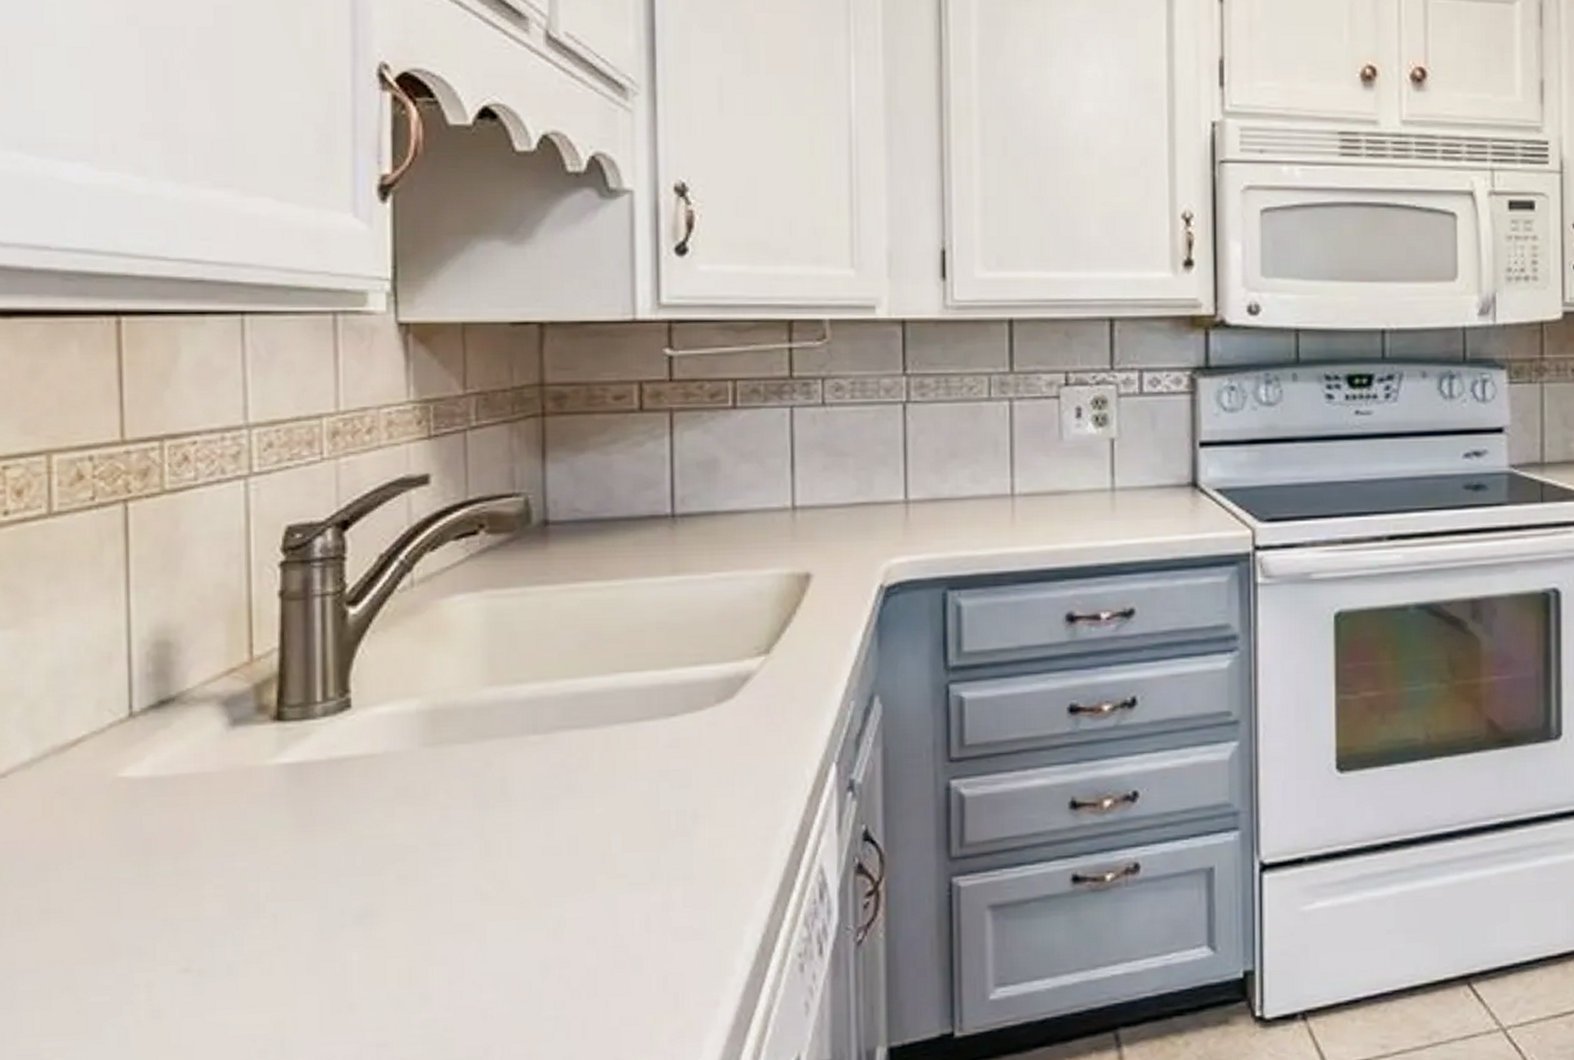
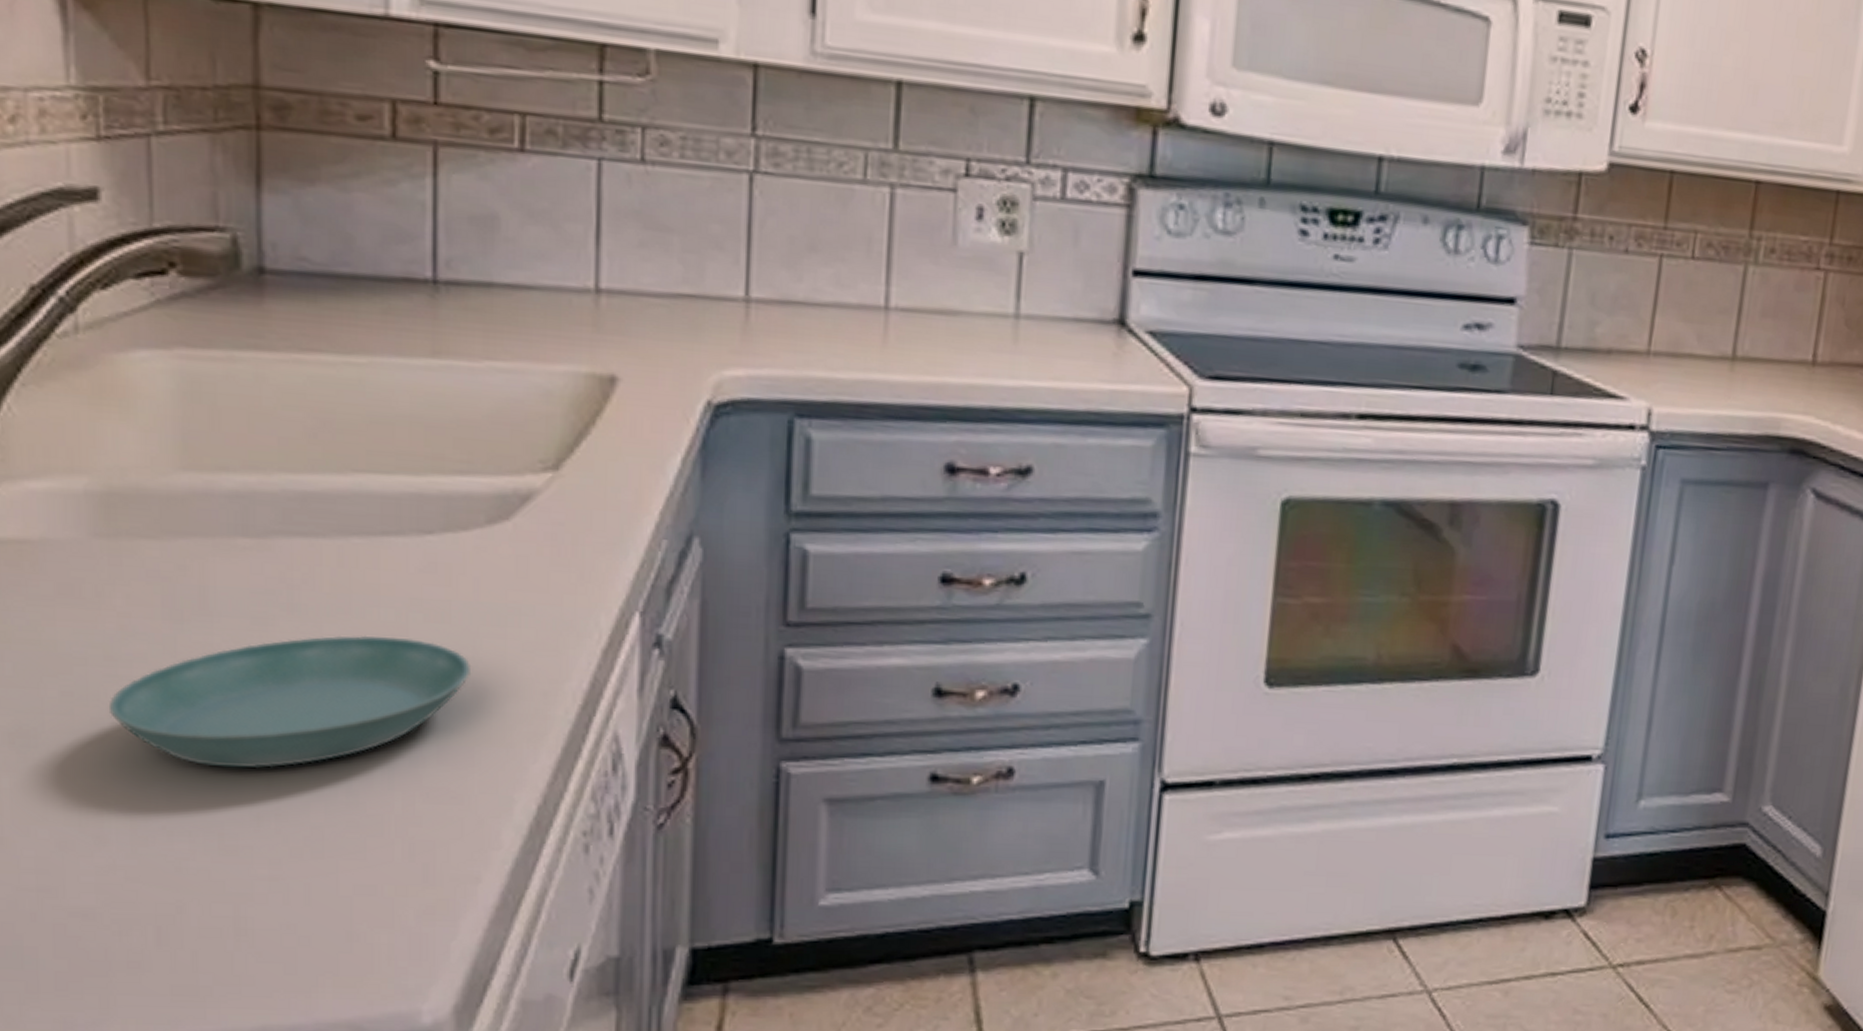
saucer: none [432,804,708,926] -> present [108,635,472,768]

